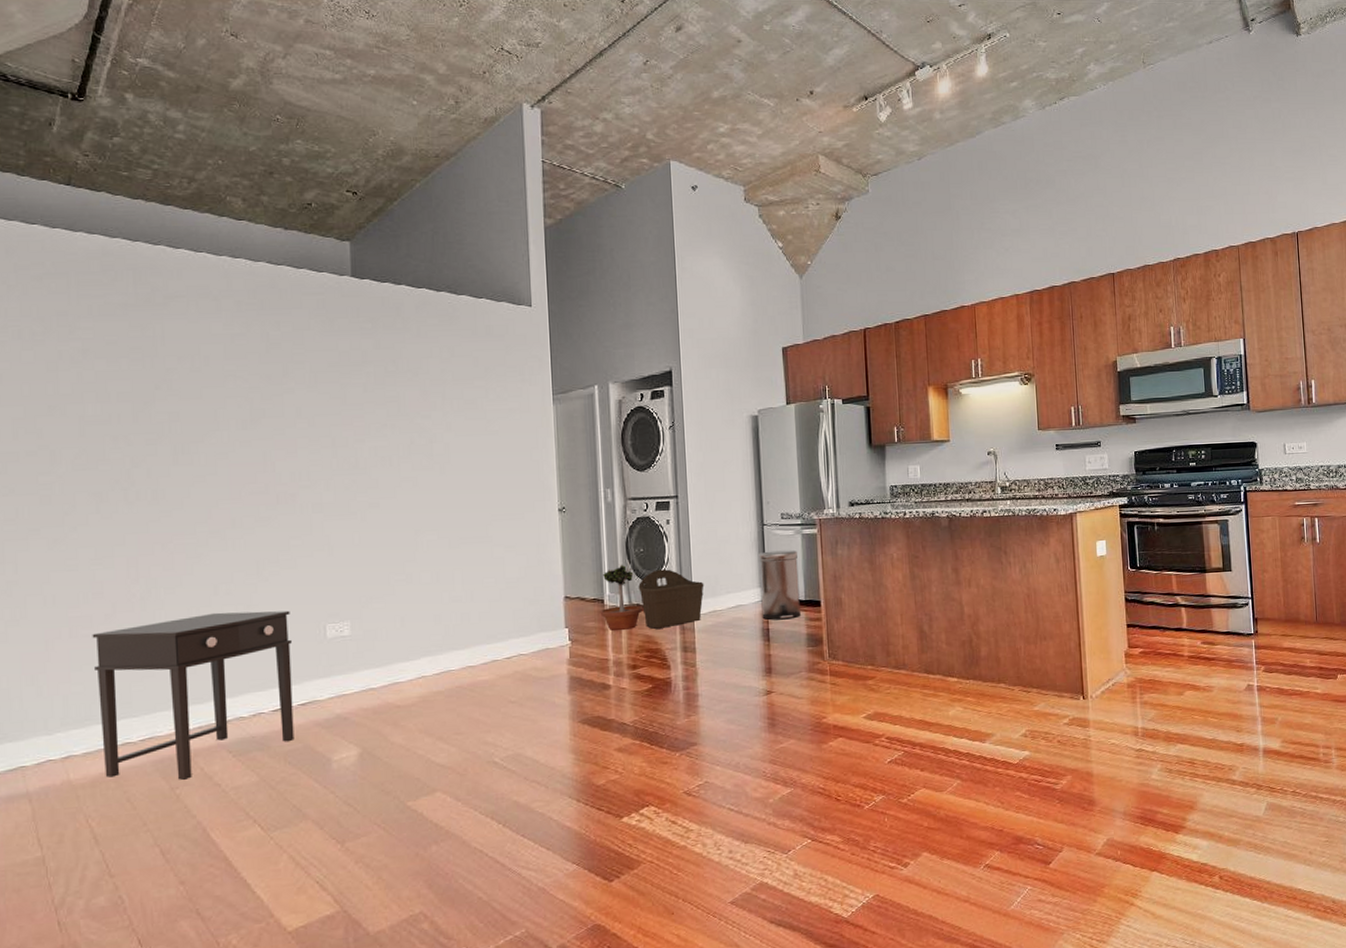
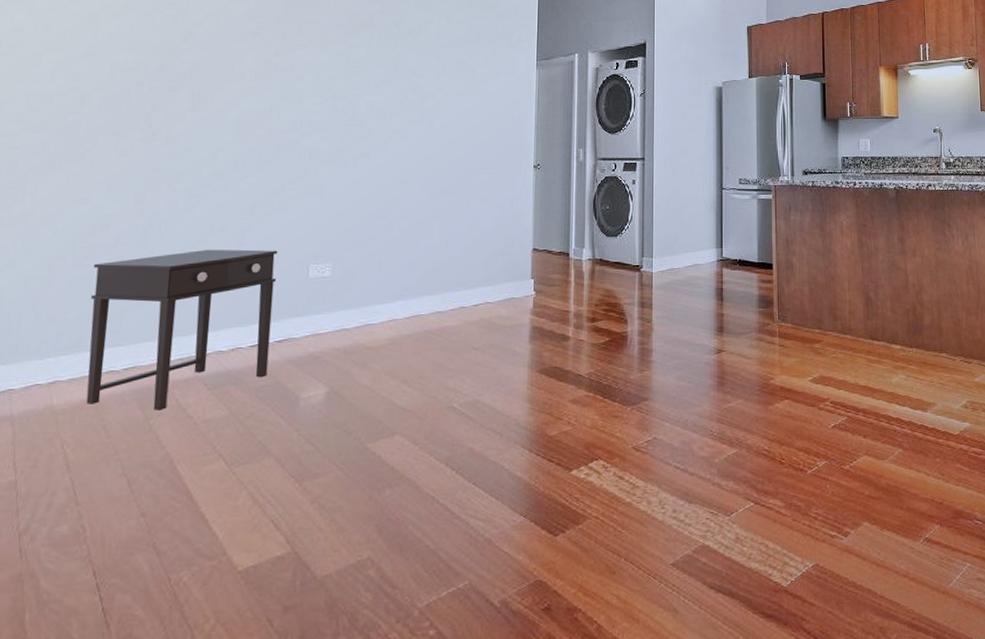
potted tree: present [599,561,644,632] -> none [564,217,606,284]
wicker basket: present [638,569,704,630] -> none [602,227,664,285]
pedal bin: present [757,550,801,621] -> none [715,213,753,281]

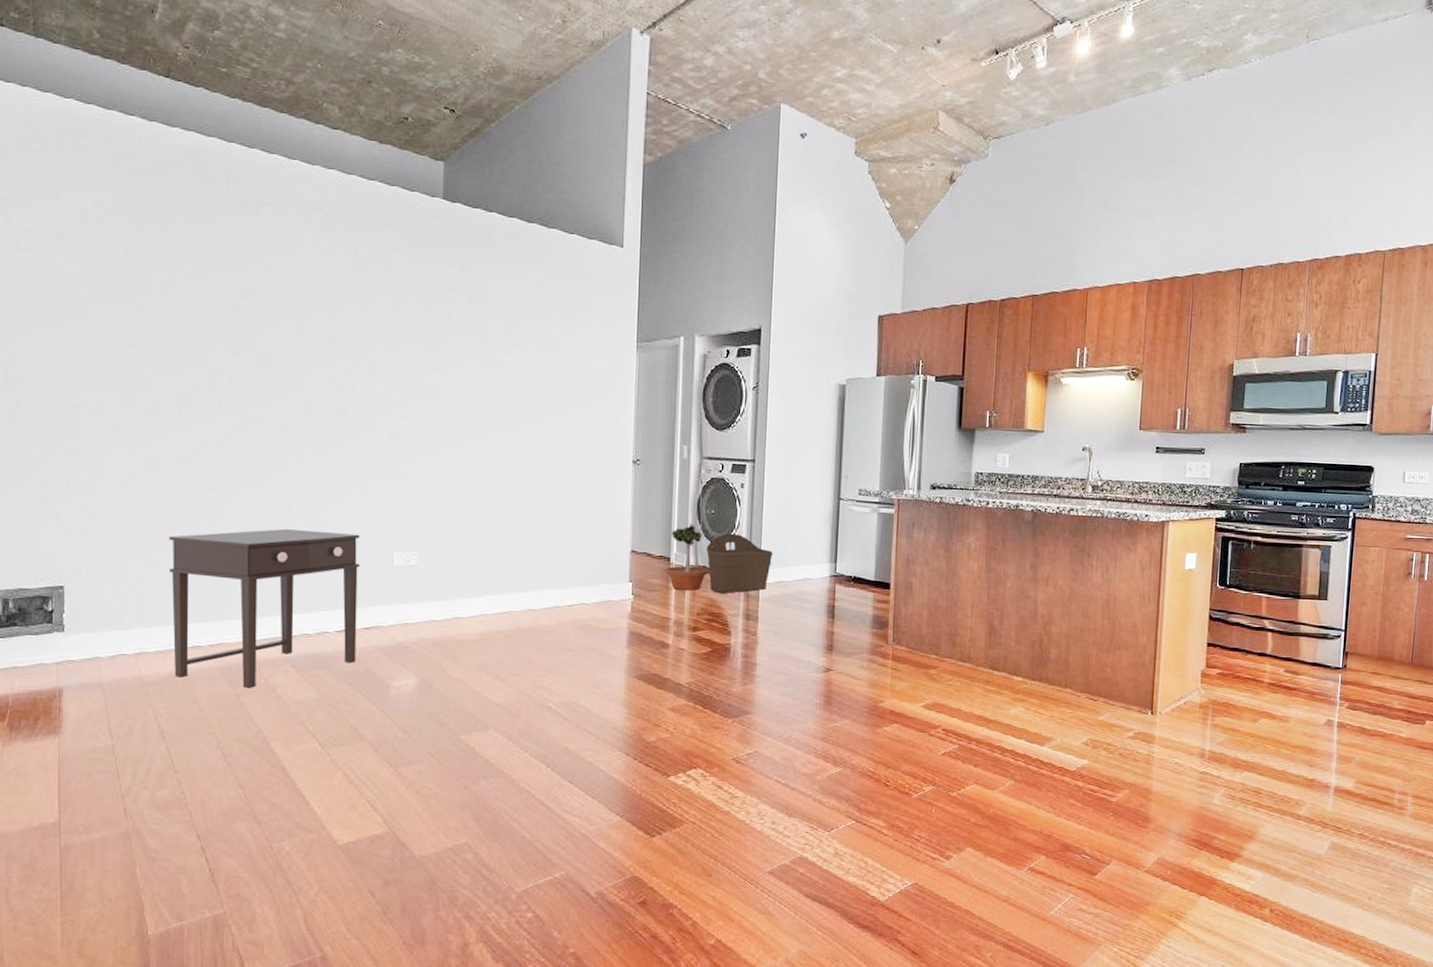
potted tree: none [564,217,606,284] -> present [665,521,709,592]
wicker basket: none [602,227,664,285] -> present [706,533,773,594]

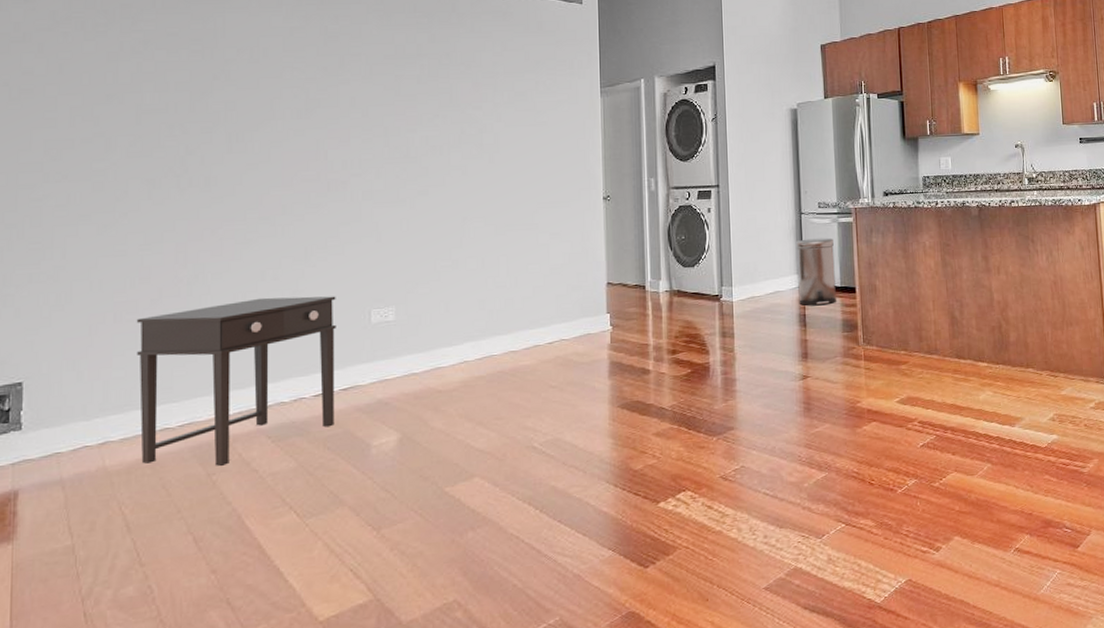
potted tree: present [665,521,709,592] -> none [641,248,684,317]
wicker basket: present [706,533,773,594] -> none [679,256,743,315]
pedal bin: none [829,526,872,599] -> present [795,238,836,306]

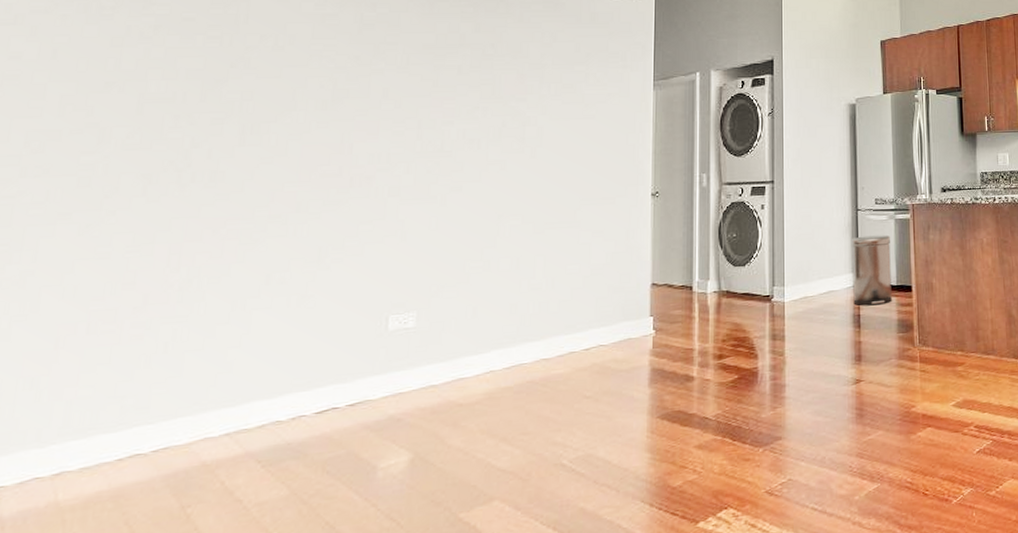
side table: present [136,296,336,466] -> none [102,301,350,497]

